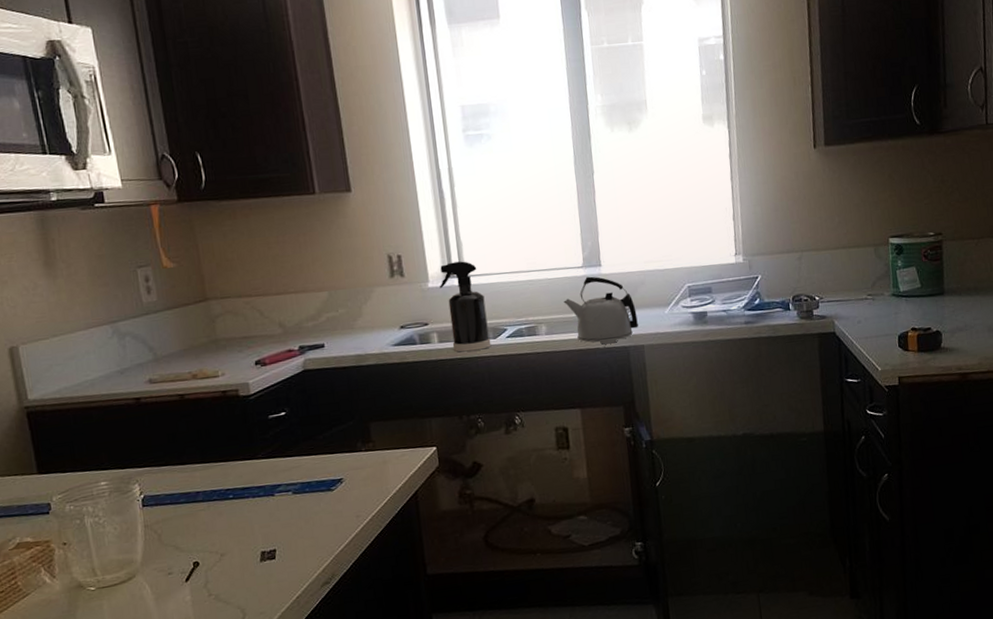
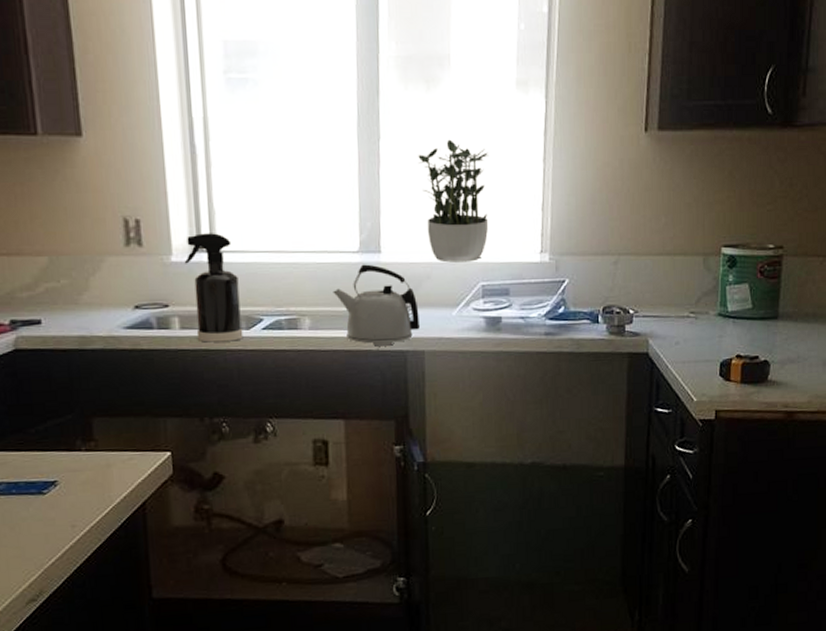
potted plant: none [626,168,690,270] -> present [418,139,489,264]

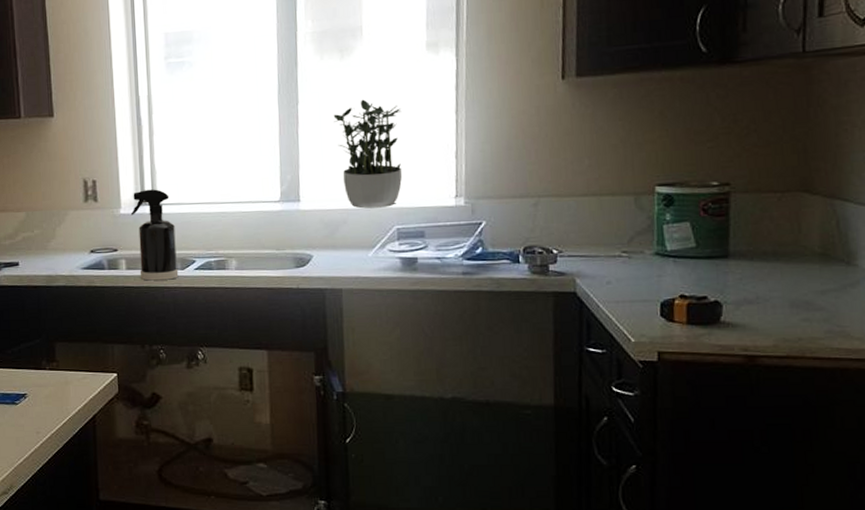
kettle: present [333,264,420,346] -> none [256,212,337,285]

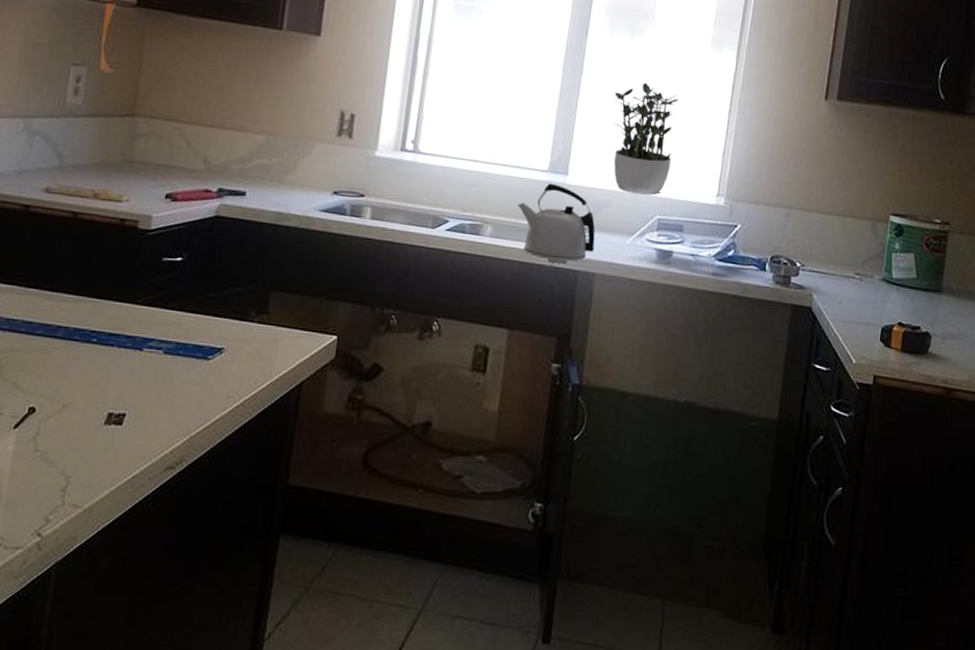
spray bottle: present [130,189,179,281] -> none [384,134,433,238]
kettle: none [256,212,337,285] -> present [517,183,596,264]

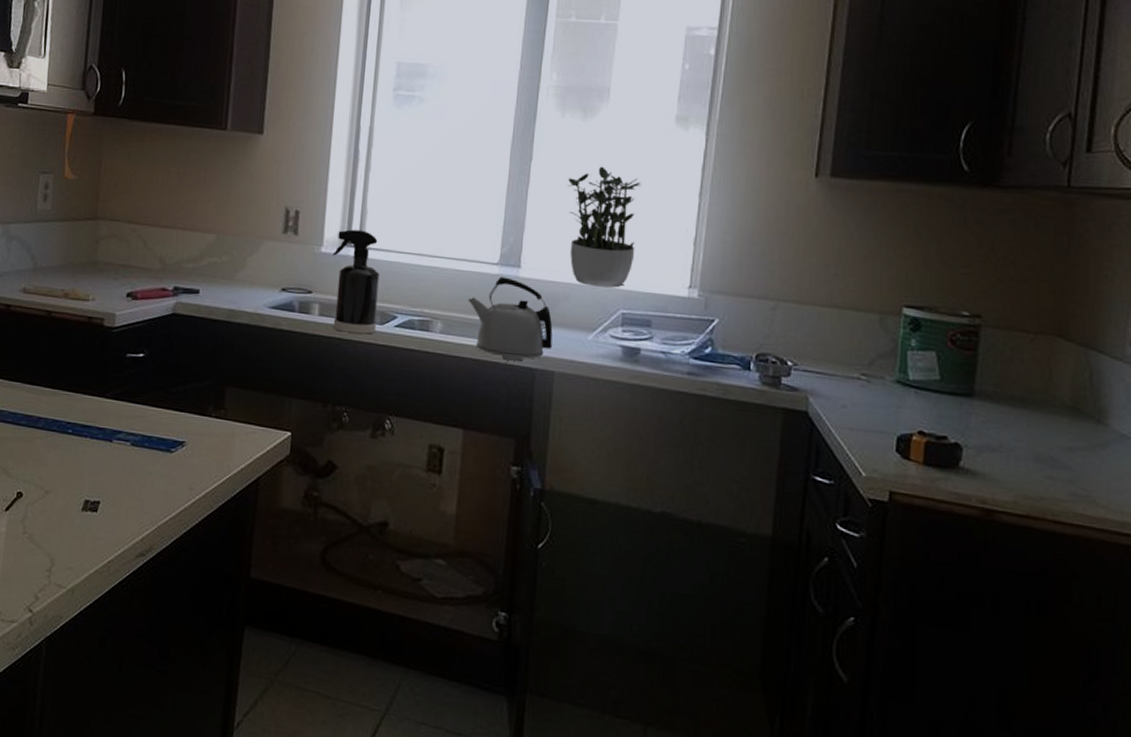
spray bottle: none [384,134,433,238] -> present [332,229,380,334]

